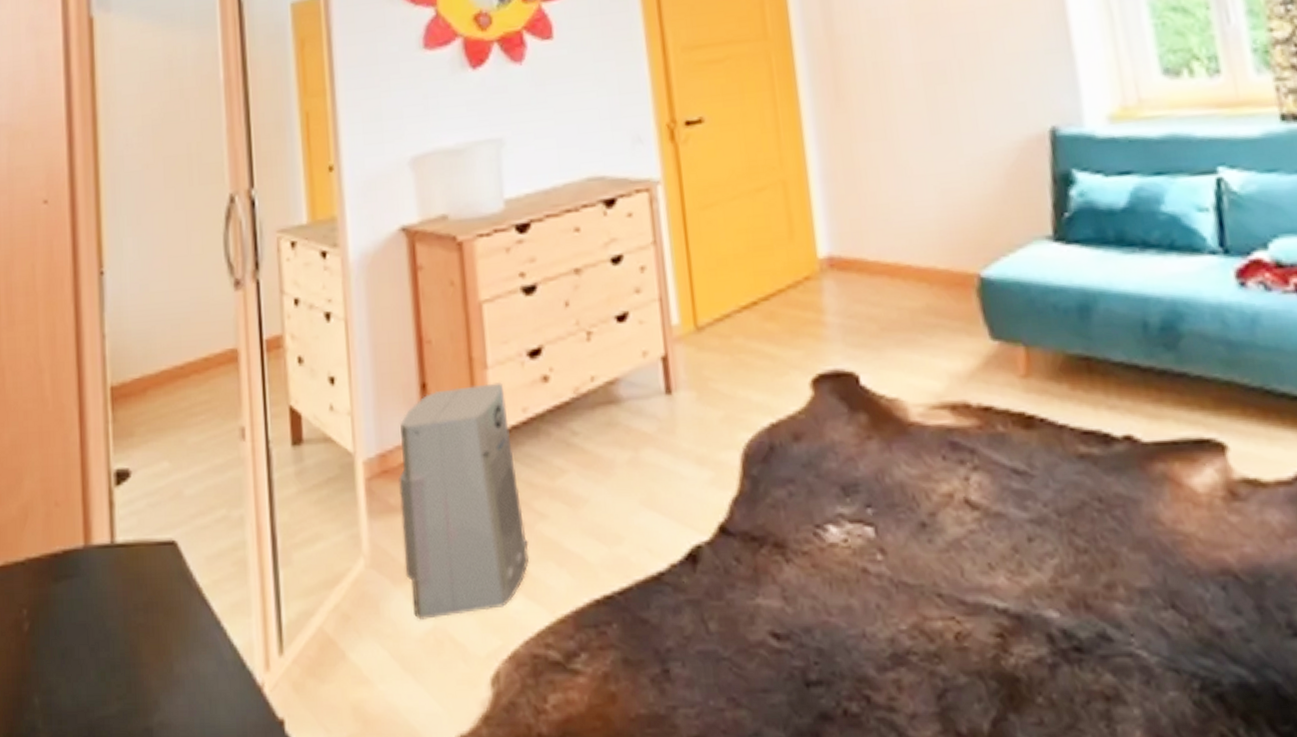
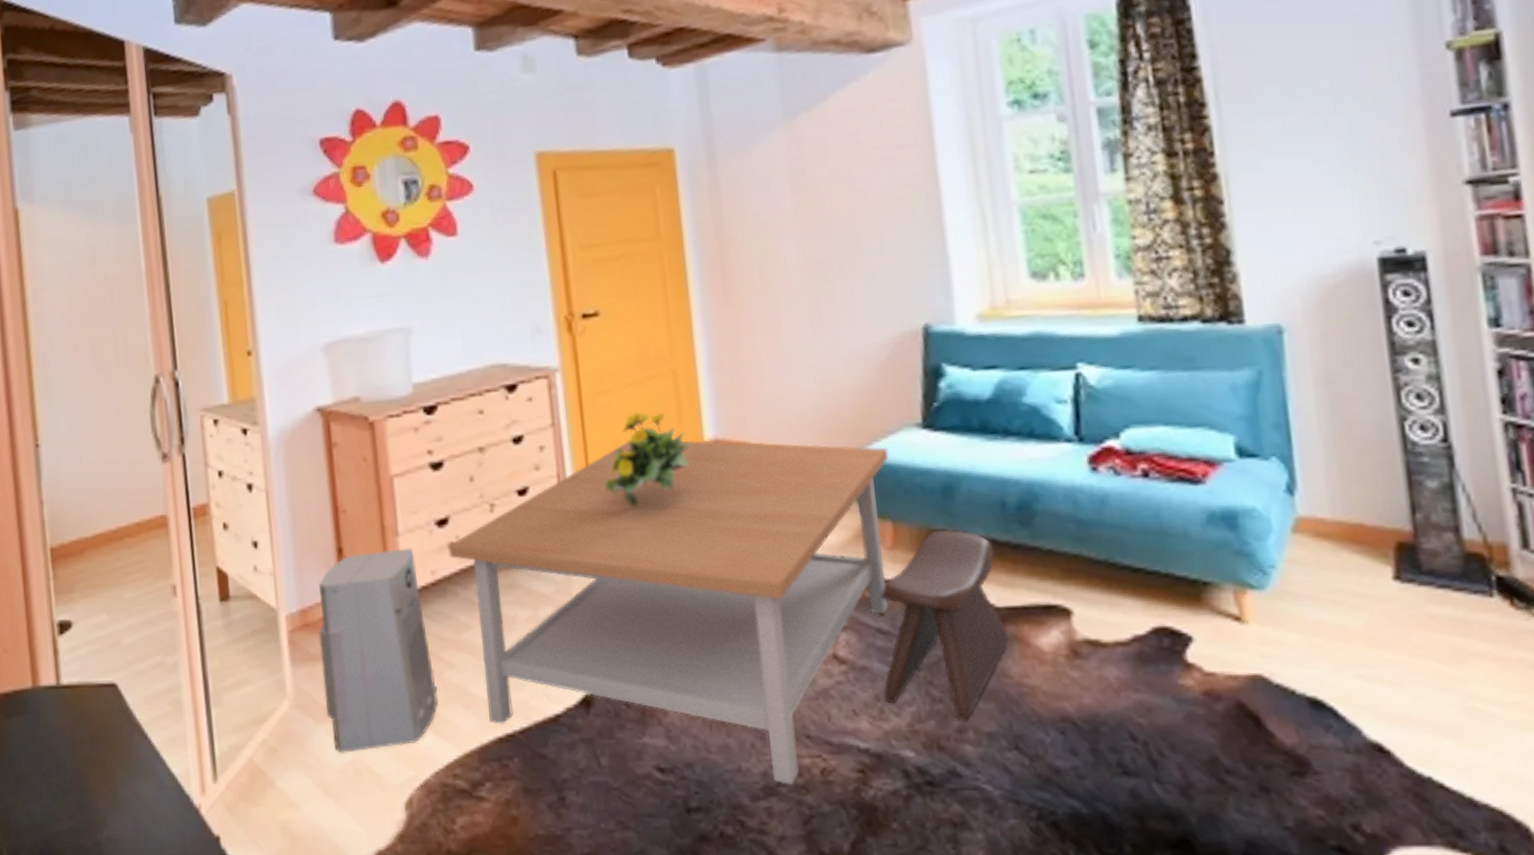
coffee table: none [541,257,1024,652] -> present [448,440,889,785]
flowering plant: none [711,228,804,334] -> present [604,412,691,508]
stool: none [1015,355,1159,575] -> present [881,530,1009,721]

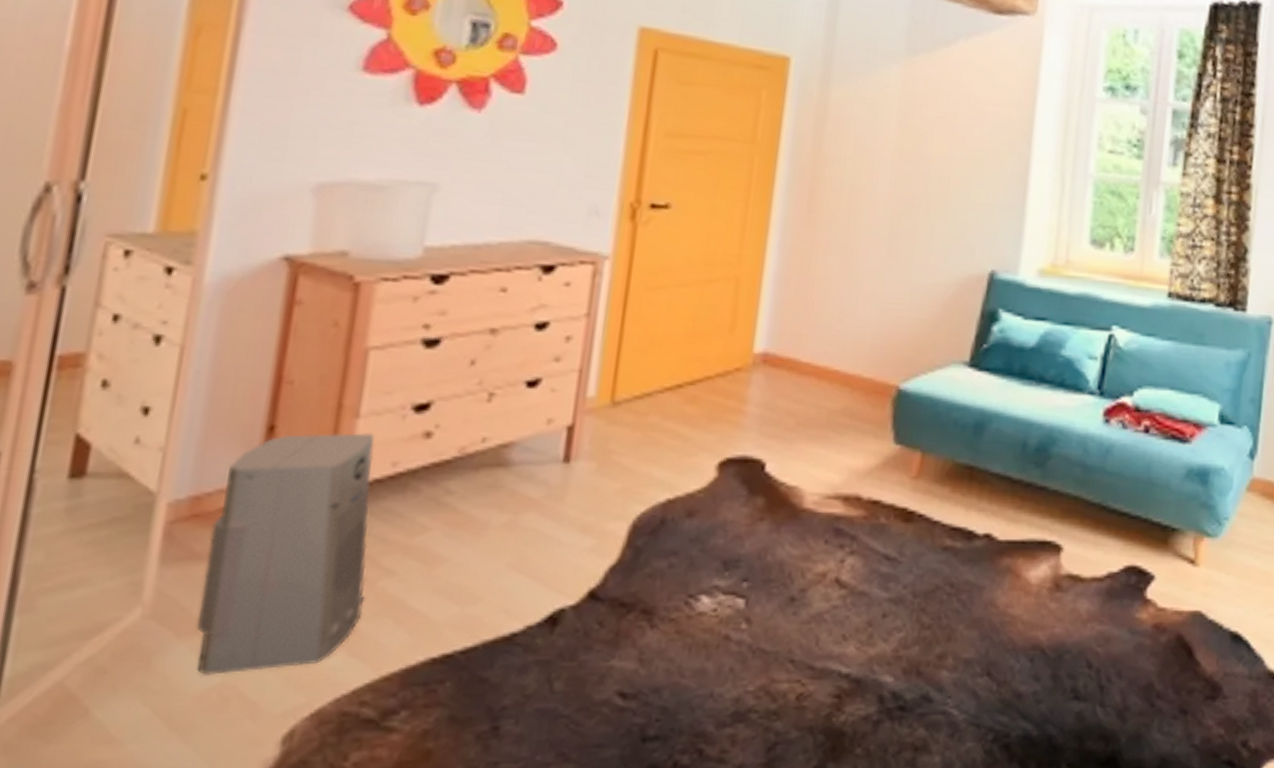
coffee table: present [448,440,889,785] -> none [421,342,933,711]
flowering plant: present [604,412,691,508] -> none [632,314,739,414]
stool: present [881,530,1009,721] -> none [876,465,1008,648]

